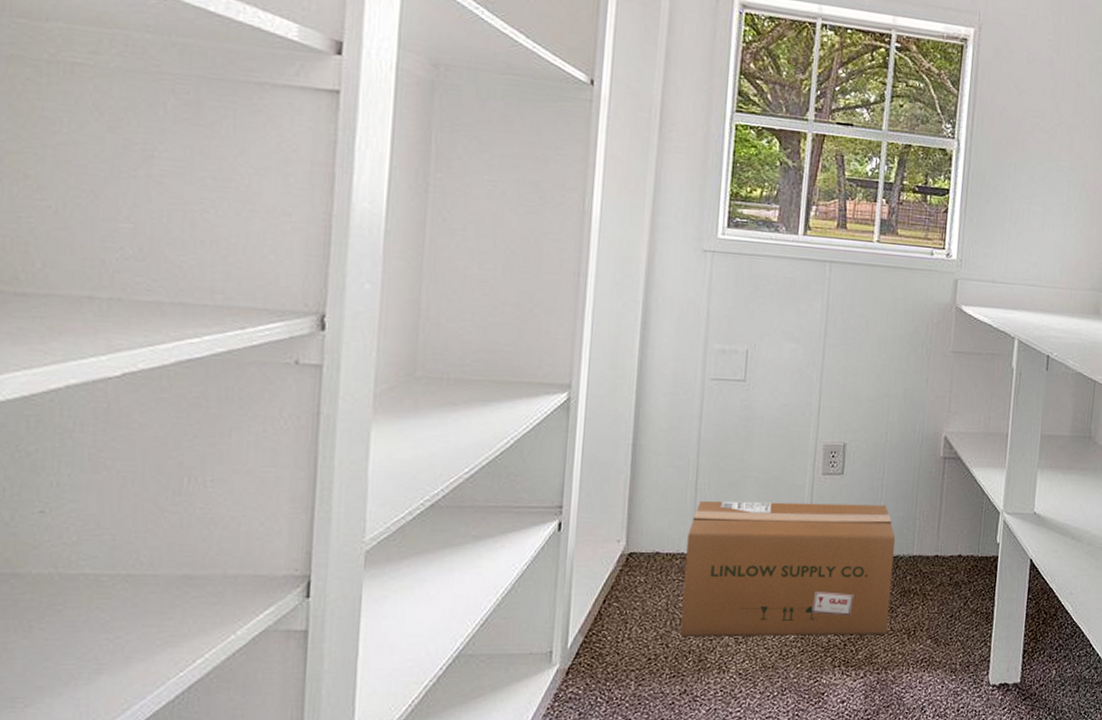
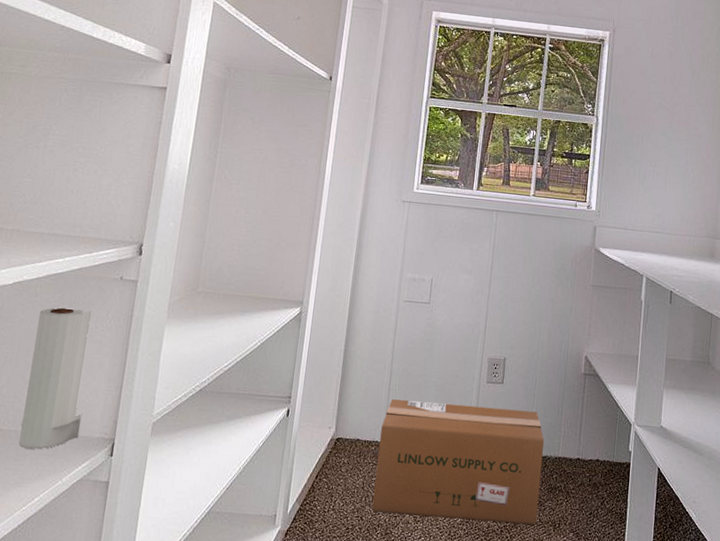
paper towel roll: none [162,405,257,597] -> present [19,307,93,450]

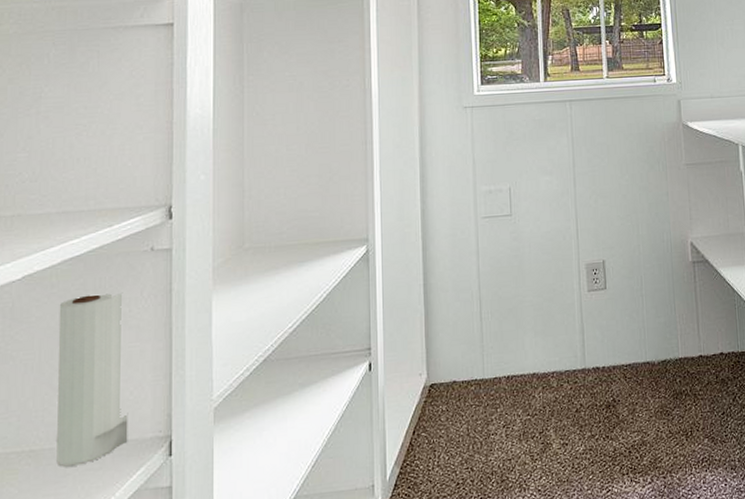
box: present [372,399,545,525] -> none [479,313,667,459]

